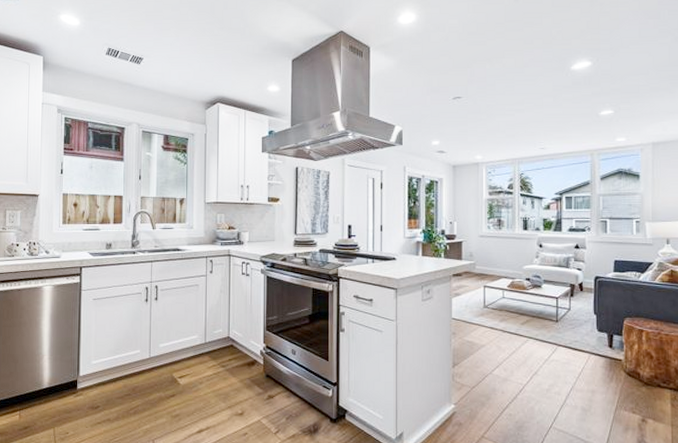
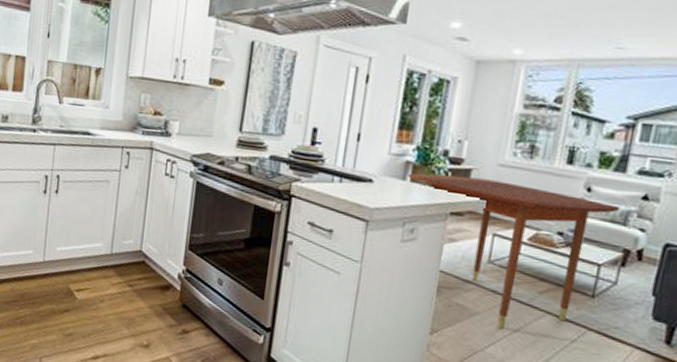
dining table: none [420,247,563,355] -> present [409,173,621,329]

